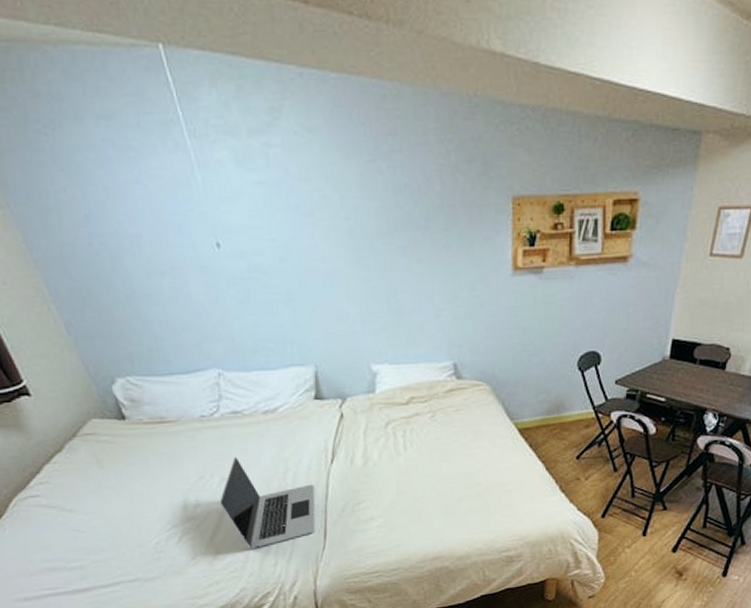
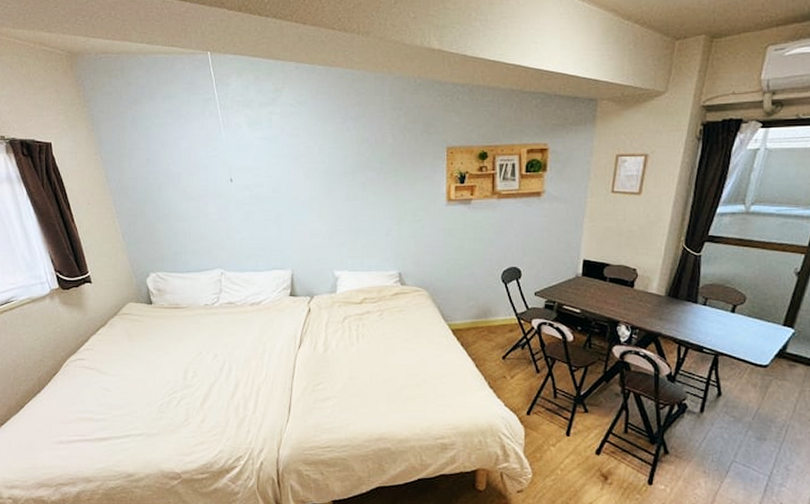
laptop: present [219,457,315,549] -> none [211,338,284,416]

